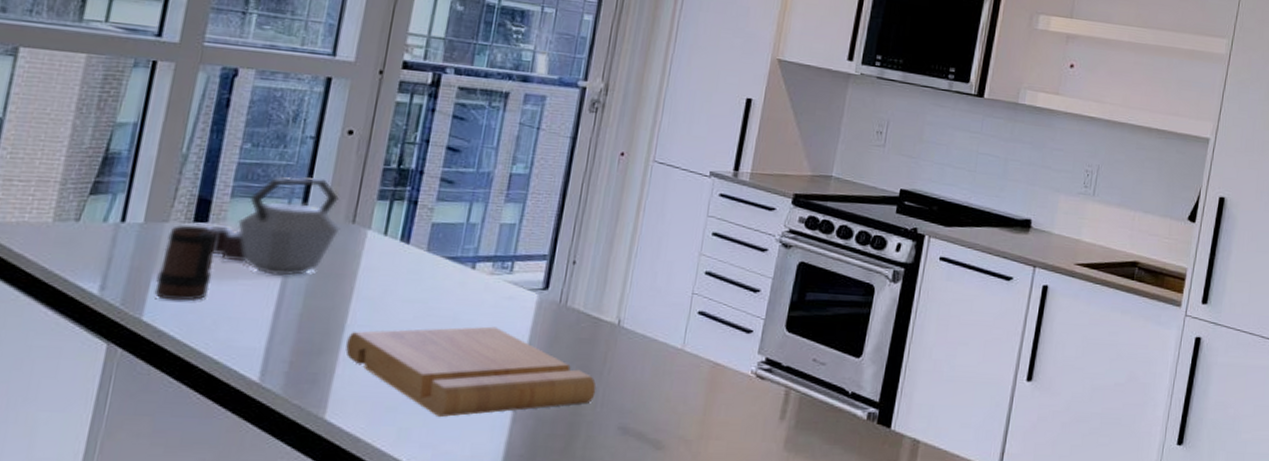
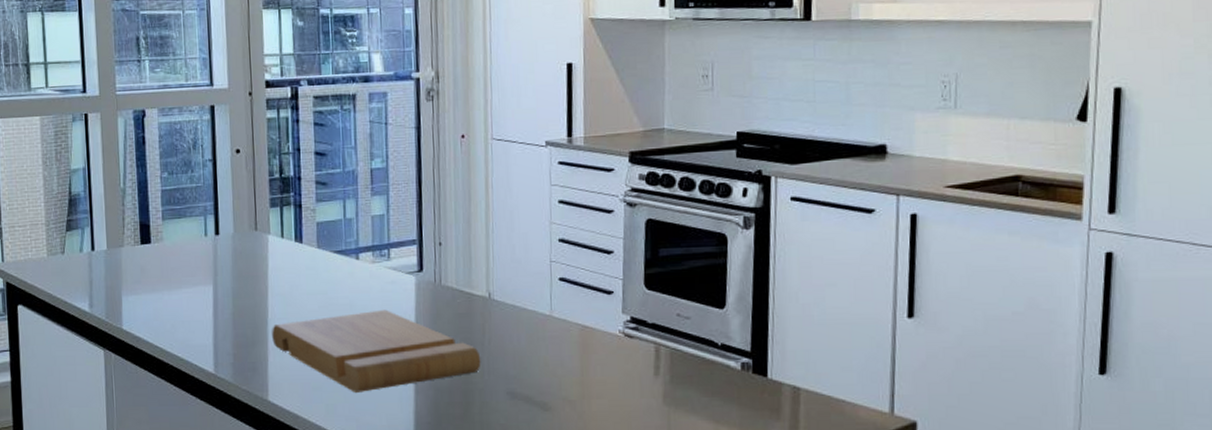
mug: present [154,224,218,302] -> none [125,247,164,311]
kettle: present [206,176,341,277] -> none [151,194,247,282]

